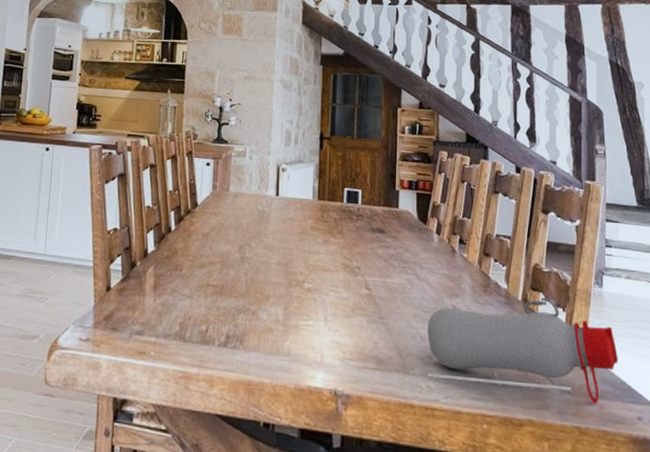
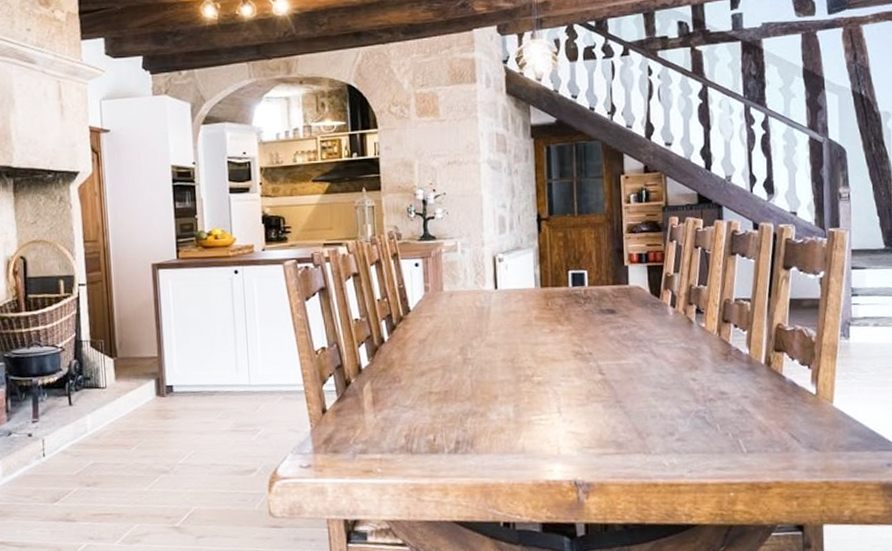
water bottle: present [427,297,618,404] -> none [666,356,867,457]

